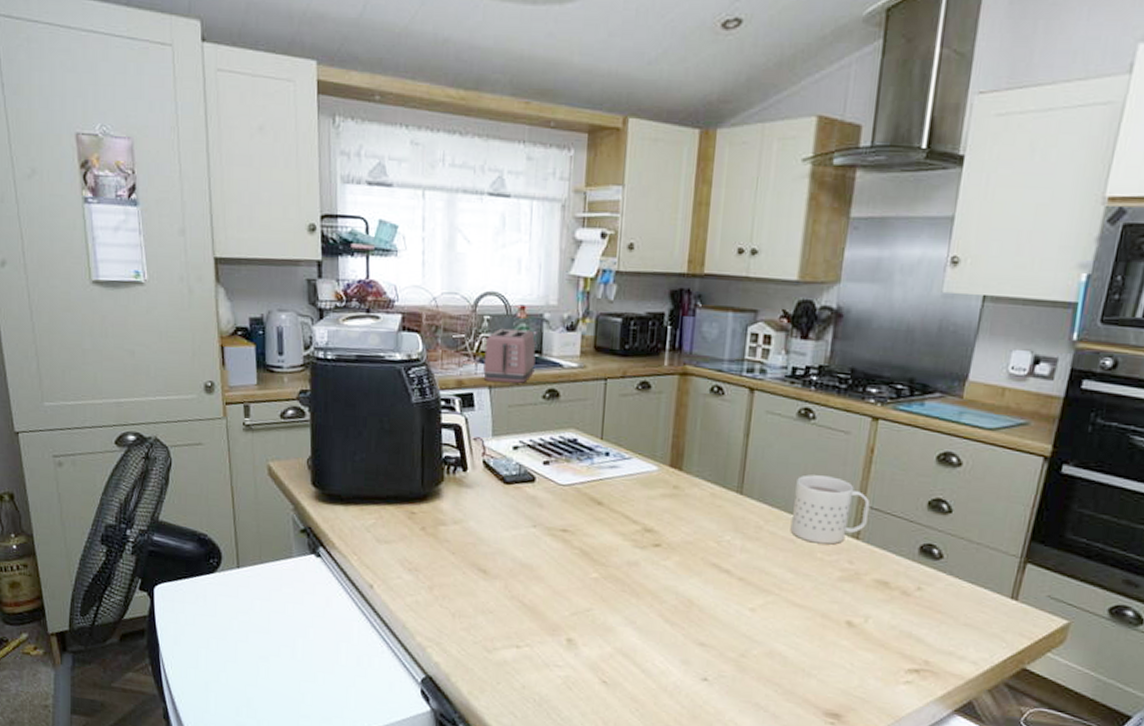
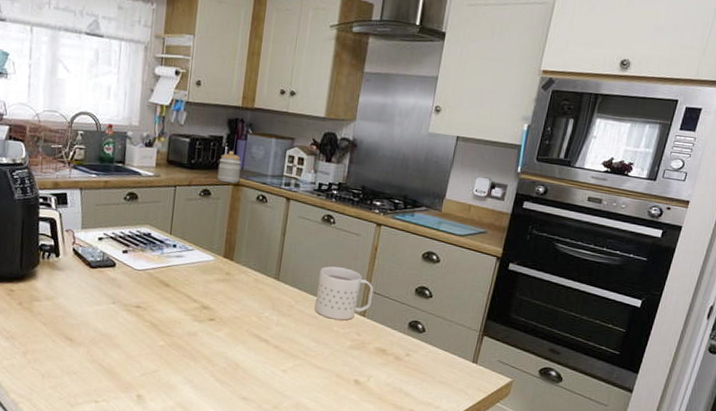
toaster: present [483,328,536,383] -> none [76,141,120,187]
jar: none [658,330,690,373] -> present [217,150,242,184]

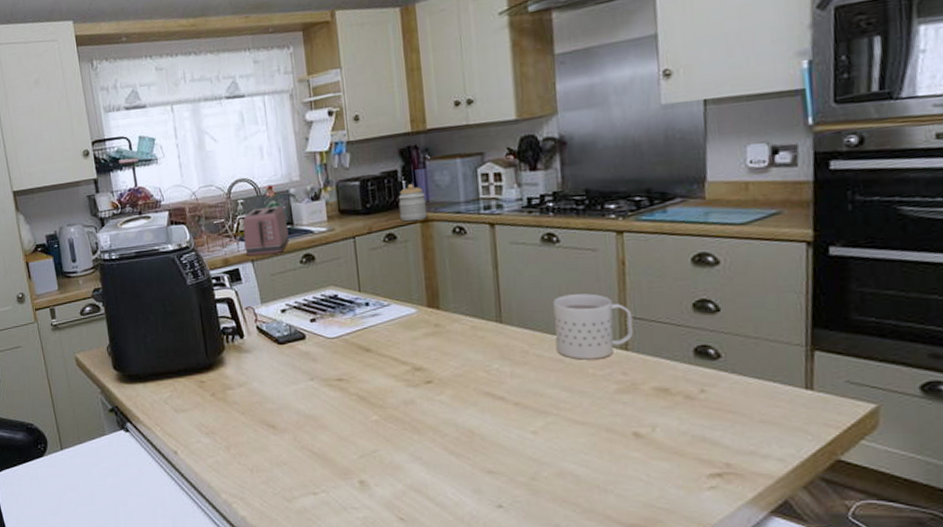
toaster: none [76,141,120,187] -> present [243,205,289,256]

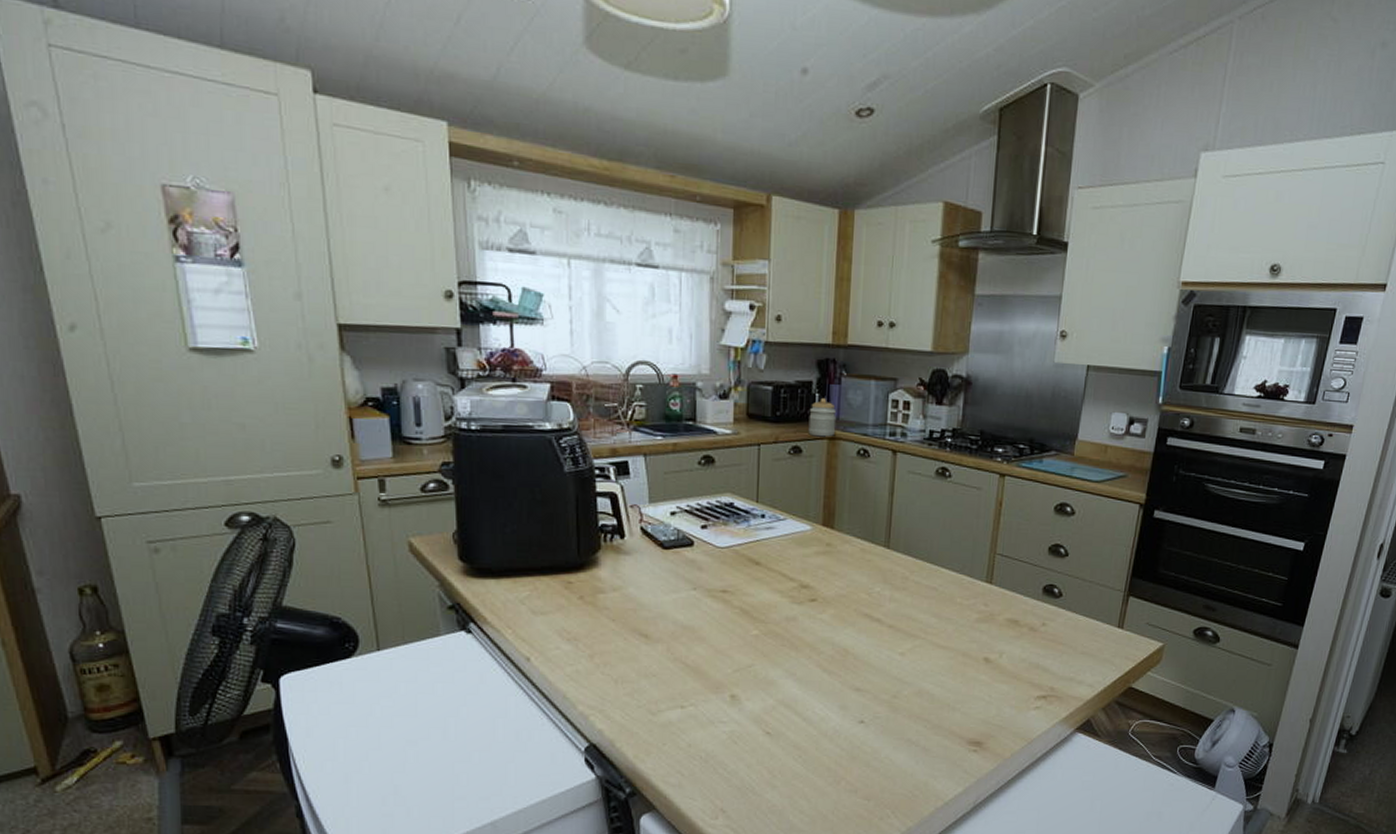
toaster: present [243,205,289,256] -> none [638,396,690,450]
mug: present [553,293,633,360] -> none [933,528,1001,590]

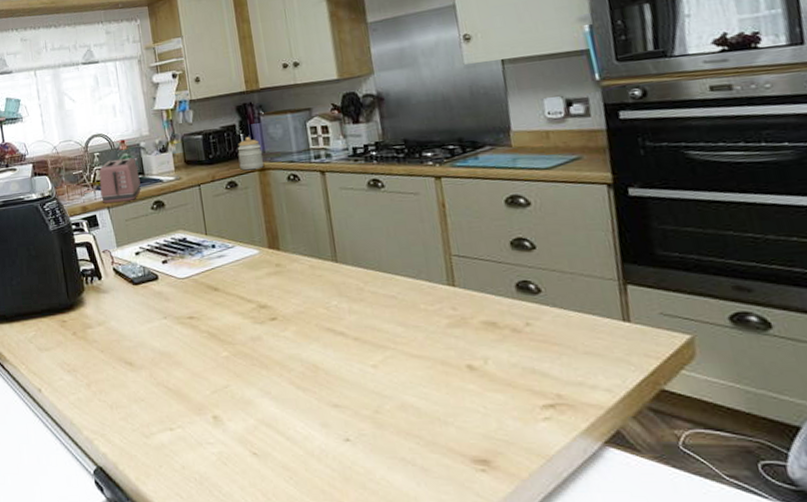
toaster: none [638,396,690,450] -> present [99,157,141,203]

